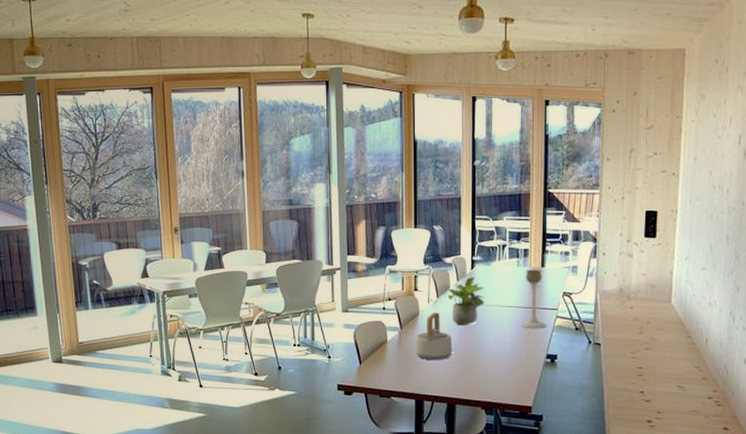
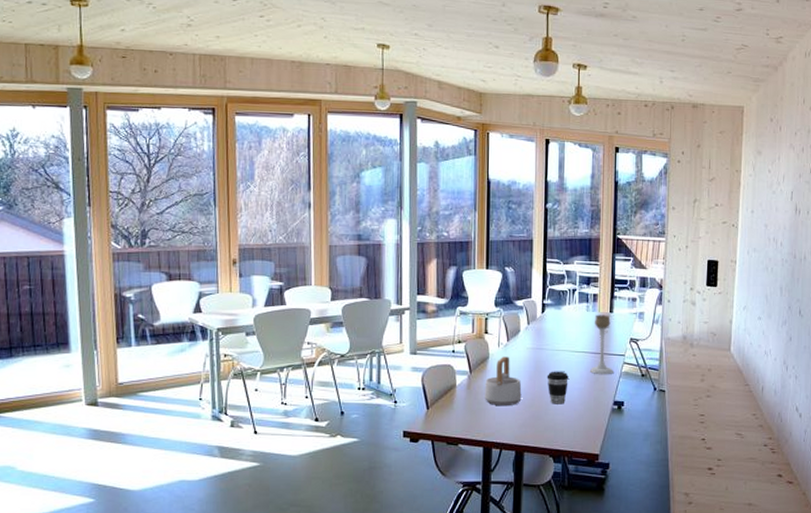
potted plant: present [448,277,485,326] -> none [518,321,555,370]
coffee cup: none [477,326,500,358] -> present [547,371,569,405]

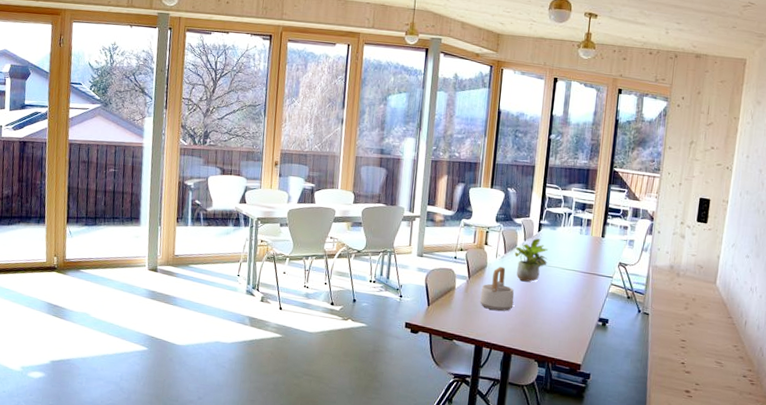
potted plant: none [518,321,555,370] -> present [514,238,548,282]
coffee cup: present [547,371,569,405] -> none [538,285,558,316]
candle holder: present [589,314,614,375] -> none [578,238,602,294]

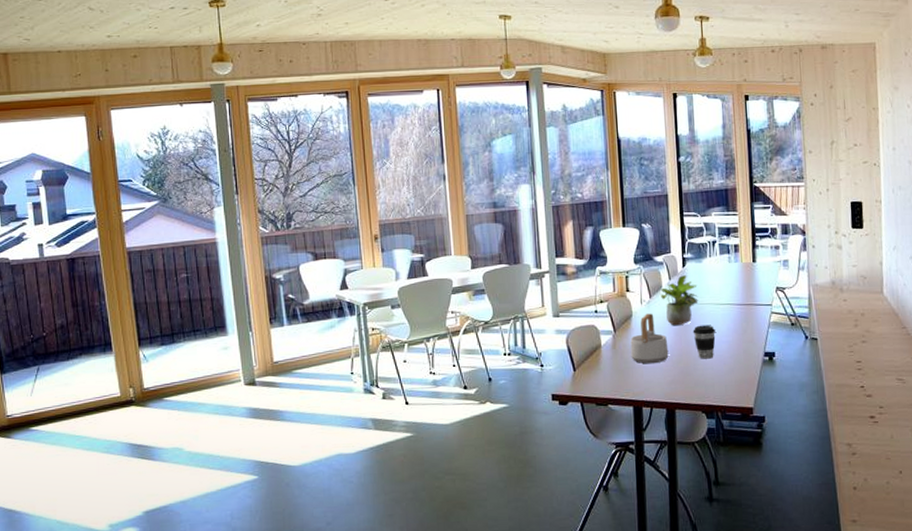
coffee cup: none [538,285,558,316] -> present [693,325,716,359]

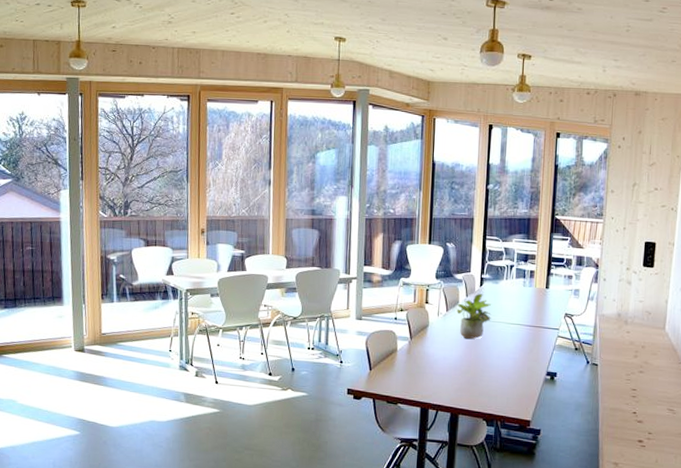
teapot: present [630,313,669,363] -> none [423,325,459,371]
coffee cup: present [693,325,716,359] -> none [483,341,504,372]

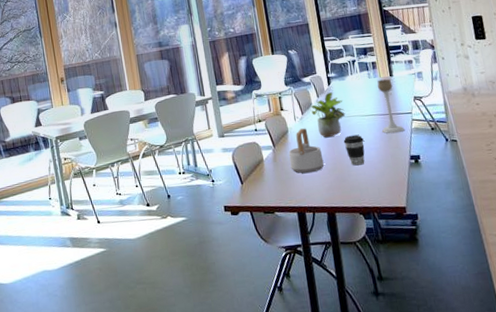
teapot: none [423,325,459,371] -> present [288,128,324,173]
coffee cup: none [483,341,504,372] -> present [343,135,365,166]
candle holder: none [524,290,548,347] -> present [377,78,405,134]

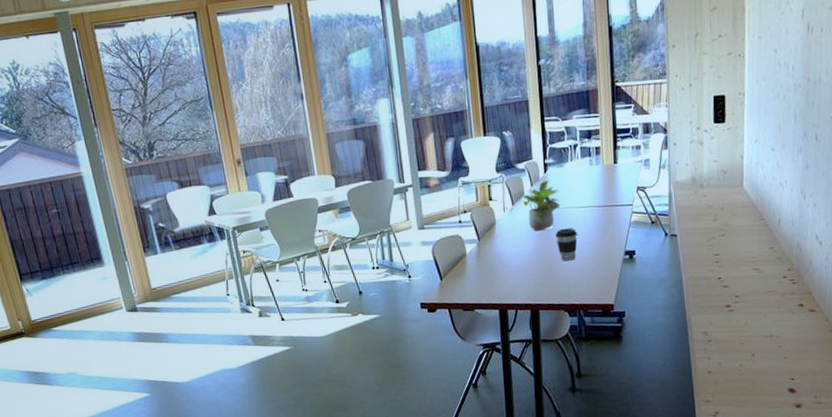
teapot: present [288,128,324,173] -> none [494,220,532,269]
candle holder: present [377,78,405,134] -> none [597,166,623,227]

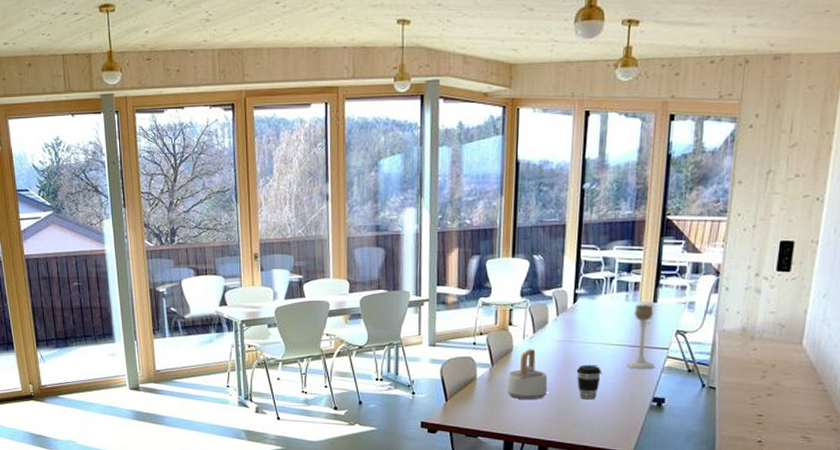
teapot: none [494,220,532,269] -> present [507,349,548,399]
potted plant: present [522,180,560,231] -> none [545,312,587,364]
candle holder: none [597,166,623,227] -> present [625,305,655,370]

